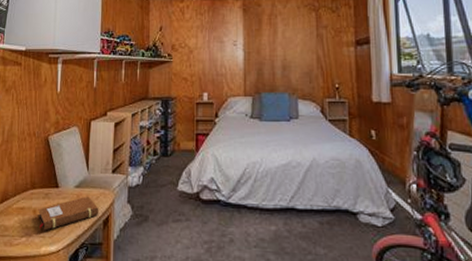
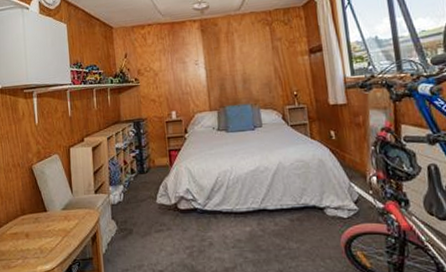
notebook: present [38,196,99,231] -> none [30,216,87,252]

